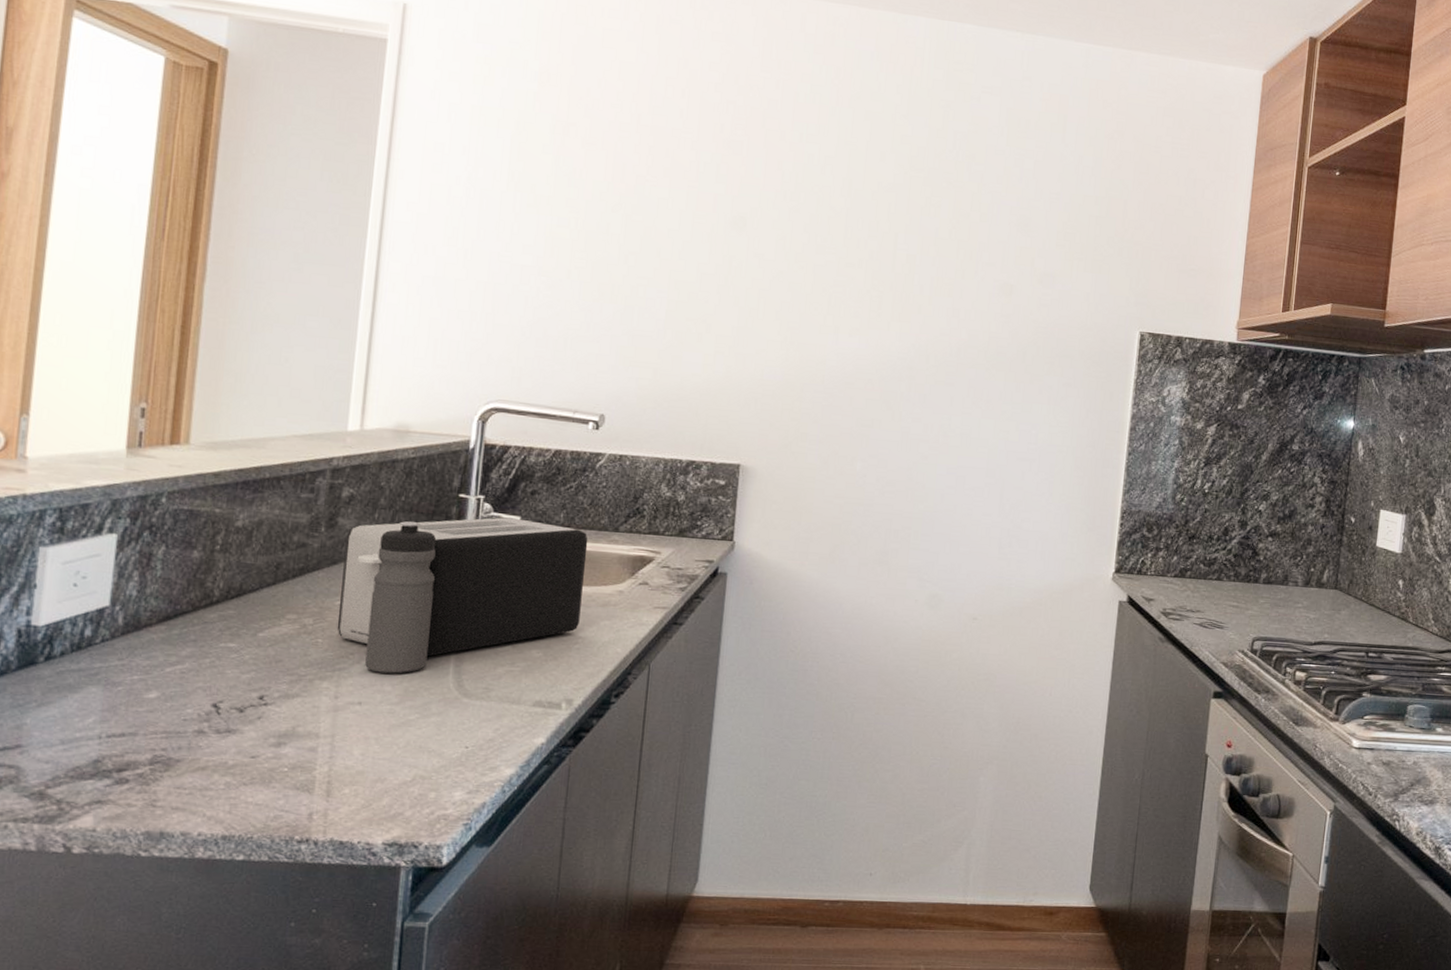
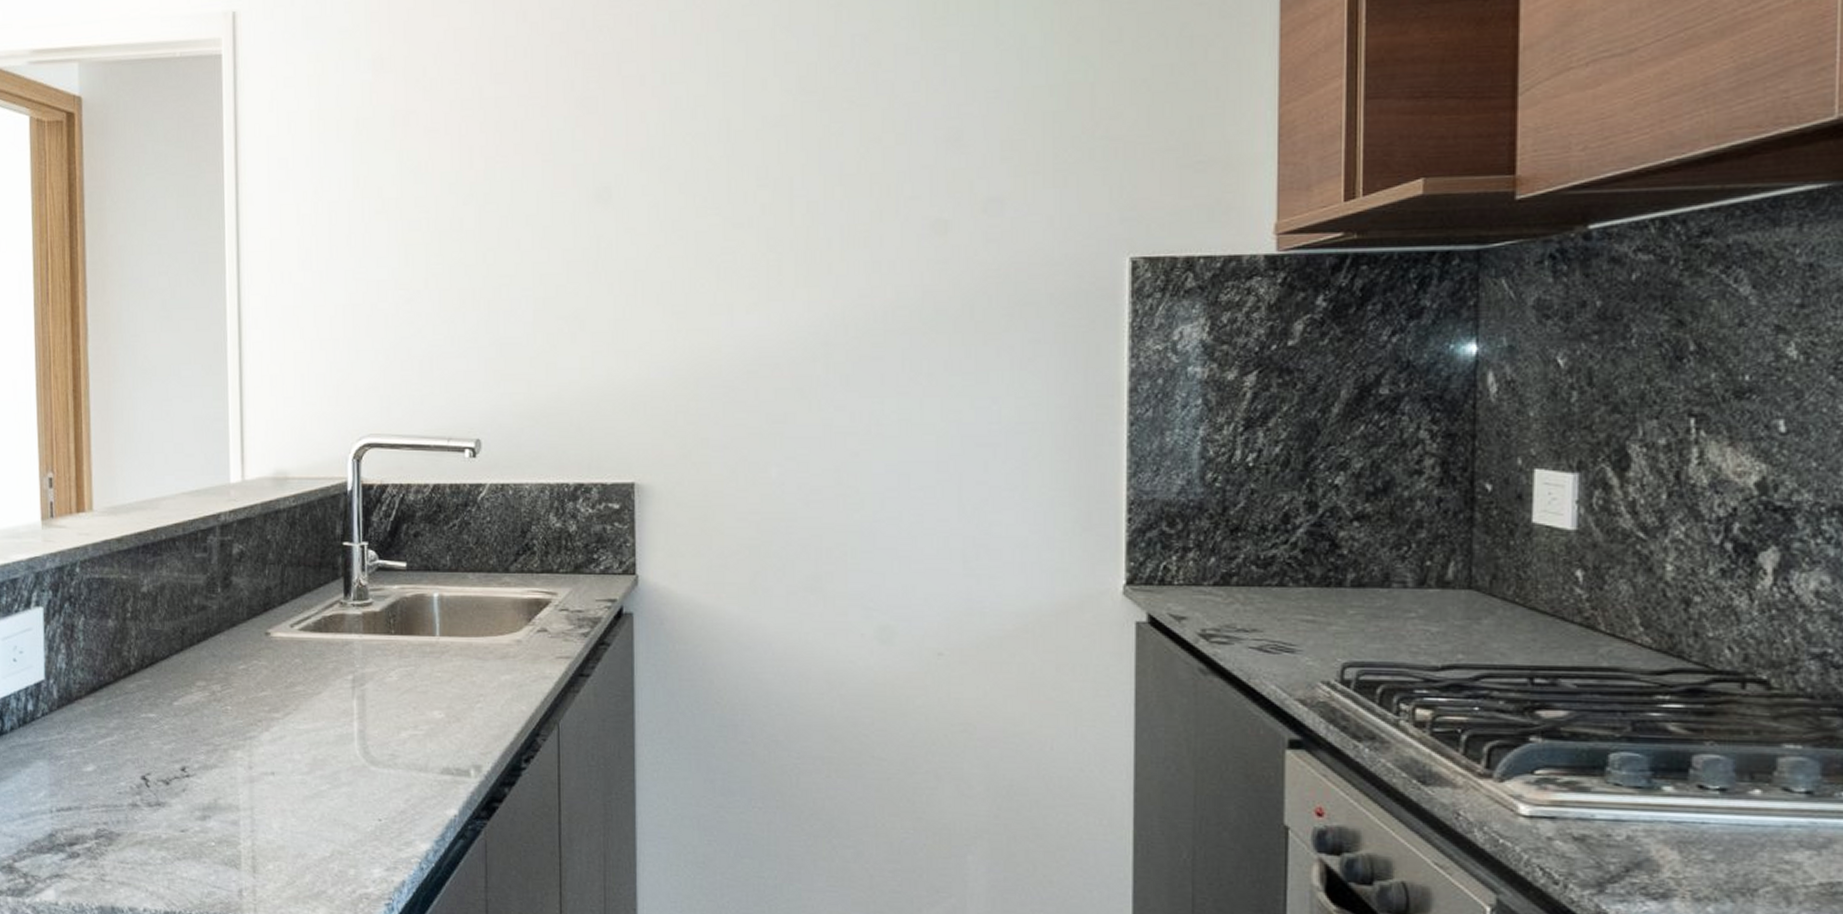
toaster: present [337,517,588,657] -> none [241,563,479,722]
water bottle: present [365,520,437,674] -> none [271,575,331,741]

